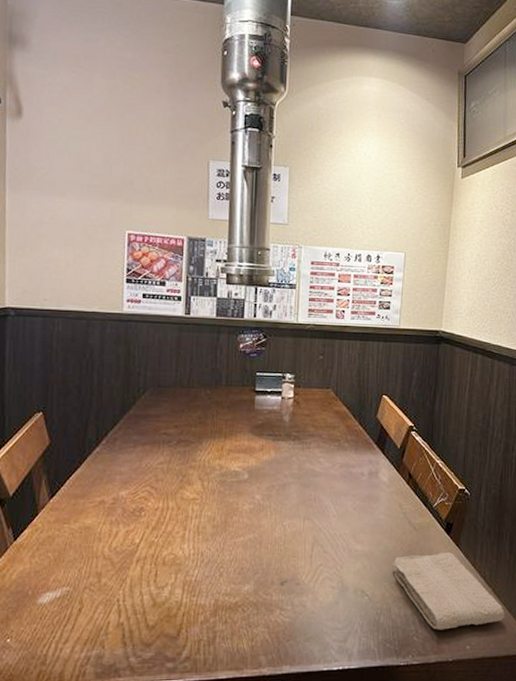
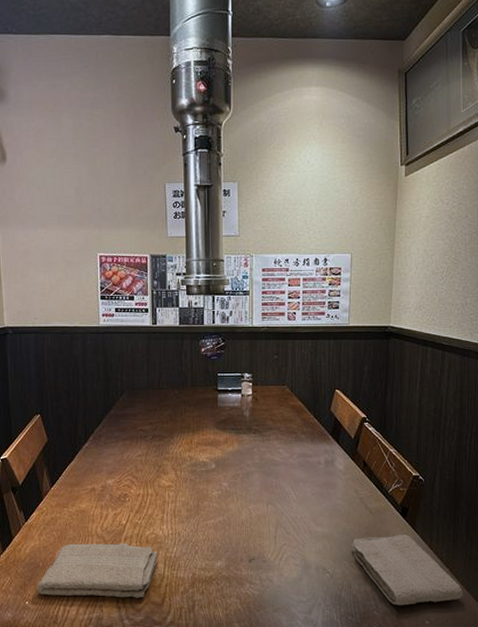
washcloth: none [23,565,176,631] -> present [37,542,158,598]

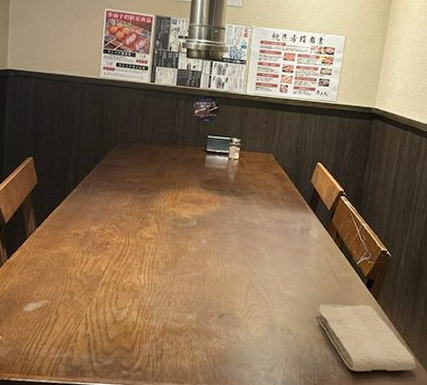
washcloth: present [37,542,158,598] -> none [12,284,133,343]

